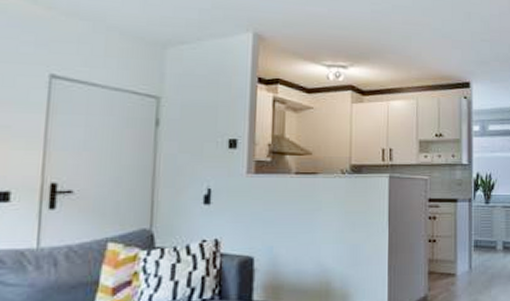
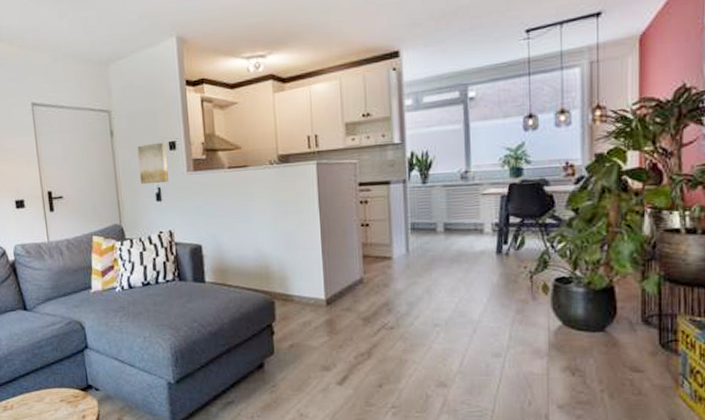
wall art: none [186,138,224,184] -> present [137,142,169,185]

